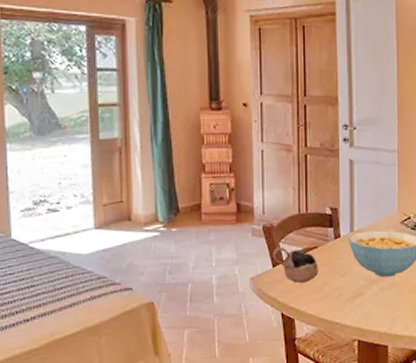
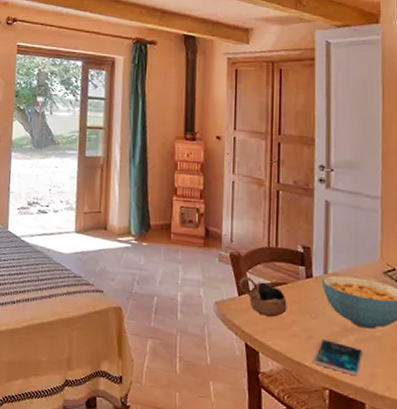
smartphone: none [342,294,385,323] -> present [312,339,362,377]

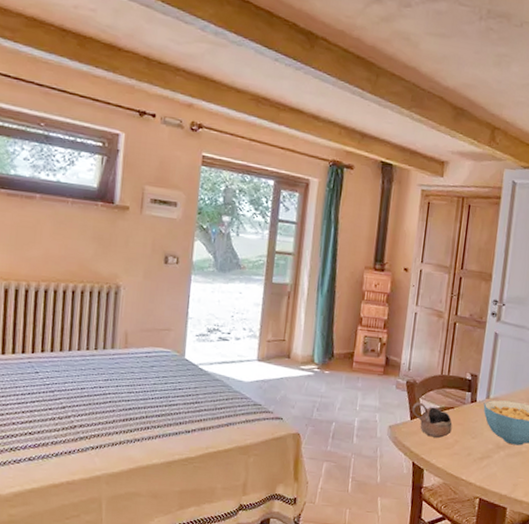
smartphone: present [312,339,362,377] -> none [468,456,510,486]

